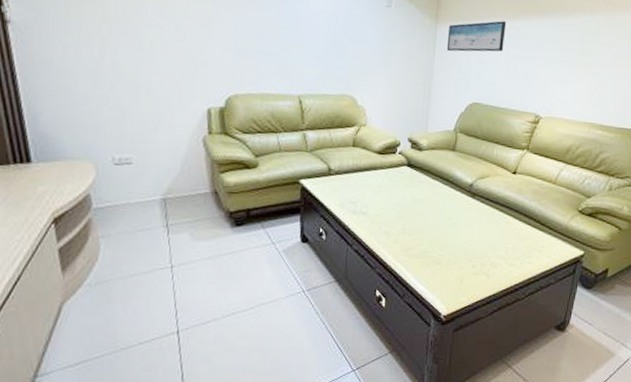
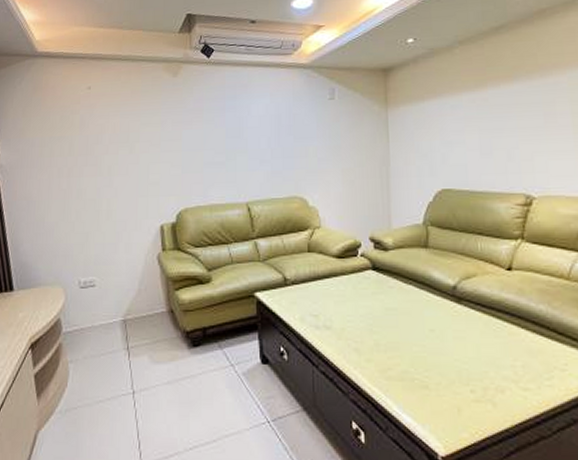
wall art: present [446,21,507,52] -> none [401,93,471,135]

